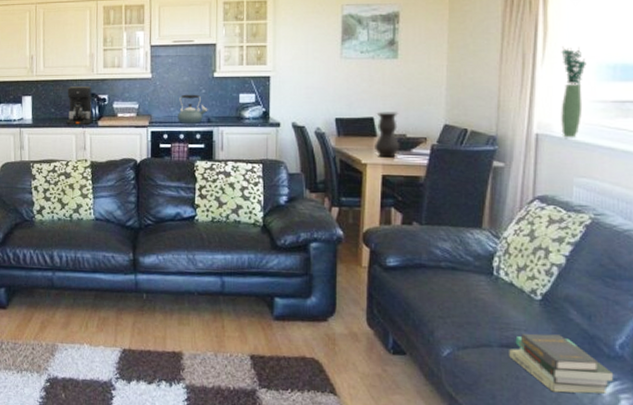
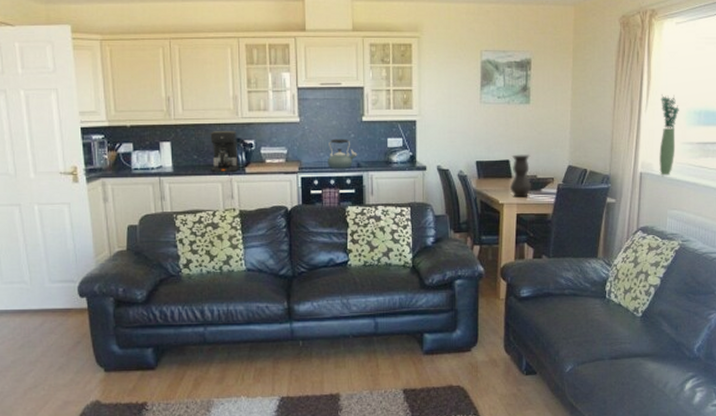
books: present [509,333,614,394] -> none [617,344,693,393]

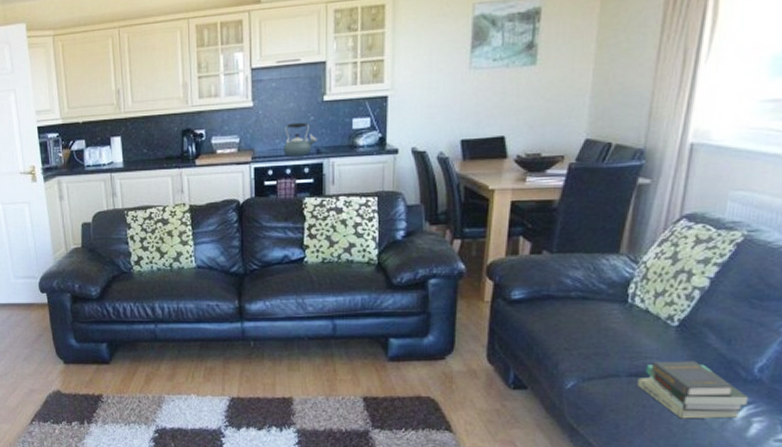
coffee maker: present [210,130,240,173] -> none [160,120,190,167]
vase: present [510,154,532,197] -> none [504,128,534,182]
books: none [617,344,693,393] -> present [637,361,749,419]
vase: present [659,94,679,176] -> none [720,36,760,146]

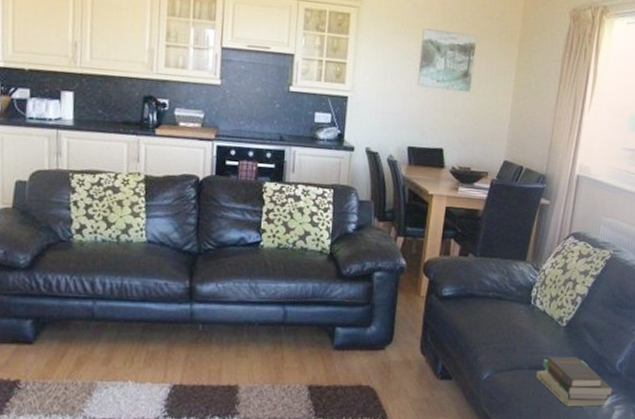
kettle: present [283,122,317,158] -> none [247,107,281,142]

